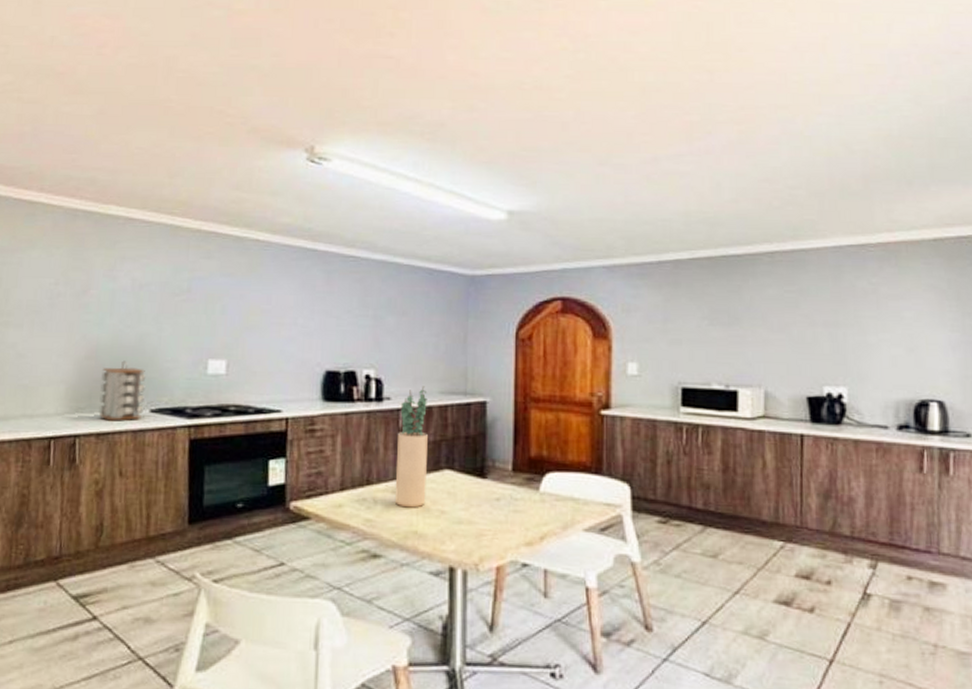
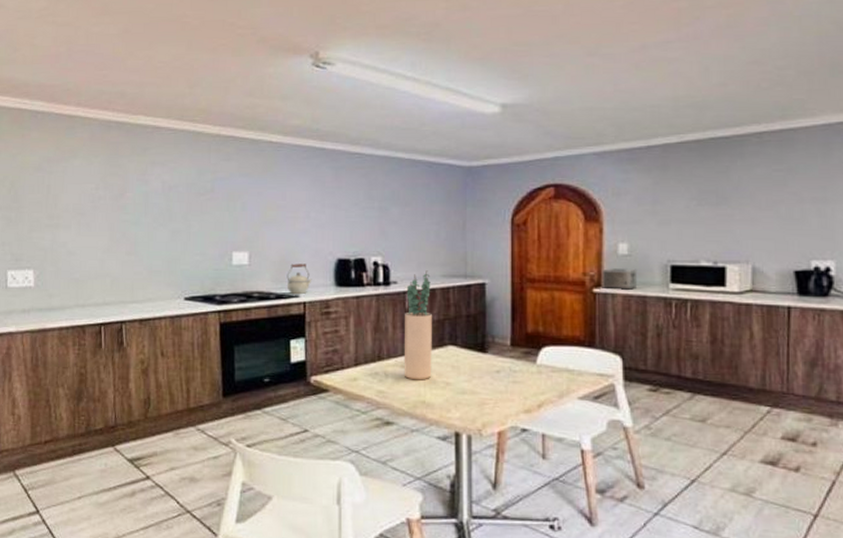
spice rack: present [98,360,146,422] -> none [139,255,179,309]
kettle: none [267,374,297,409] -> present [286,264,312,294]
toaster: none [610,389,647,414] -> present [602,268,638,291]

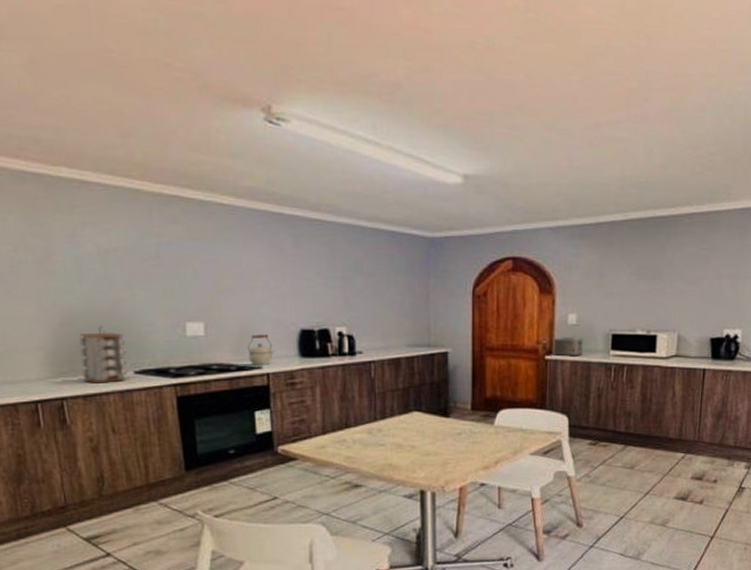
spice rack: none [139,255,179,309] -> present [78,326,128,383]
vase: present [404,270,433,380] -> none [370,340,399,445]

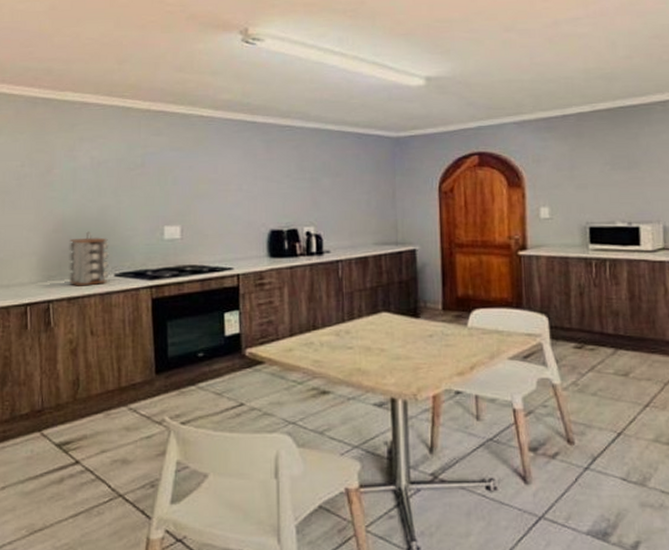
kettle: present [247,334,275,365] -> none [219,236,246,266]
toaster: present [553,337,584,358] -> none [526,231,560,253]

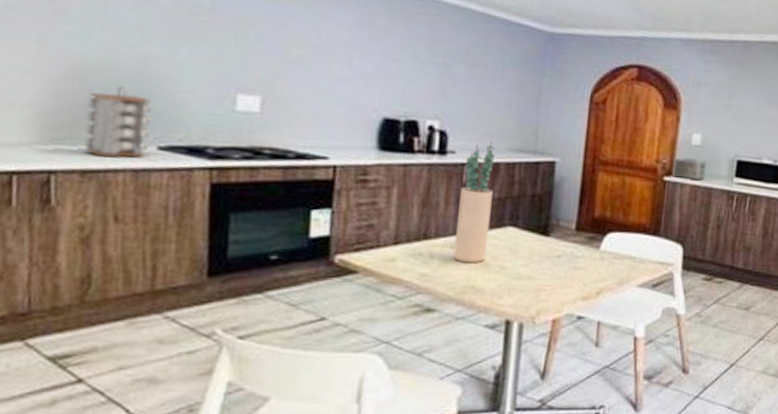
vase: none [337,239,367,348] -> present [453,142,495,264]
toaster: none [526,231,560,253] -> present [673,157,707,182]

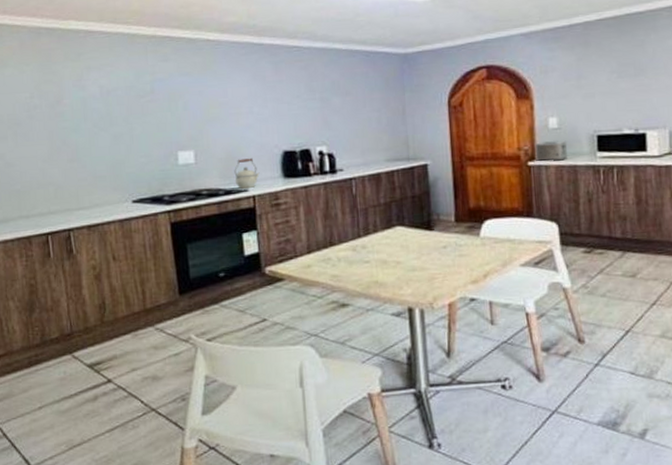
spice rack: present [83,85,152,159] -> none [83,160,126,214]
kettle: none [312,117,348,156] -> present [234,158,260,189]
vase: present [453,142,495,264] -> none [352,156,383,262]

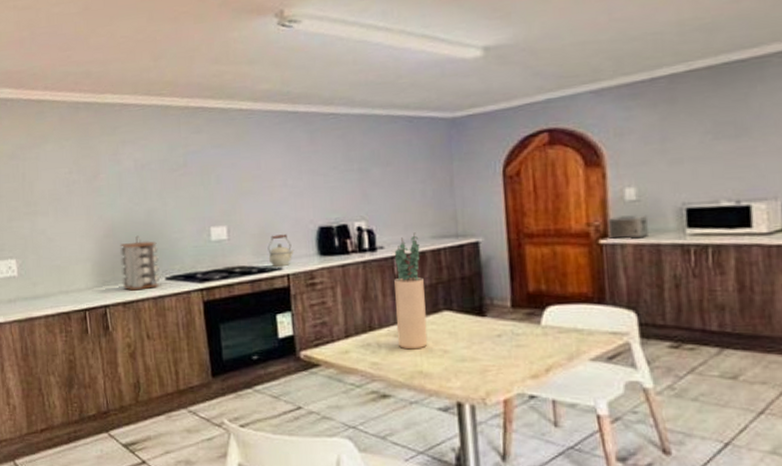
spice rack: none [83,160,126,214] -> present [119,235,160,291]
vase: none [352,156,383,262] -> present [394,232,428,350]

